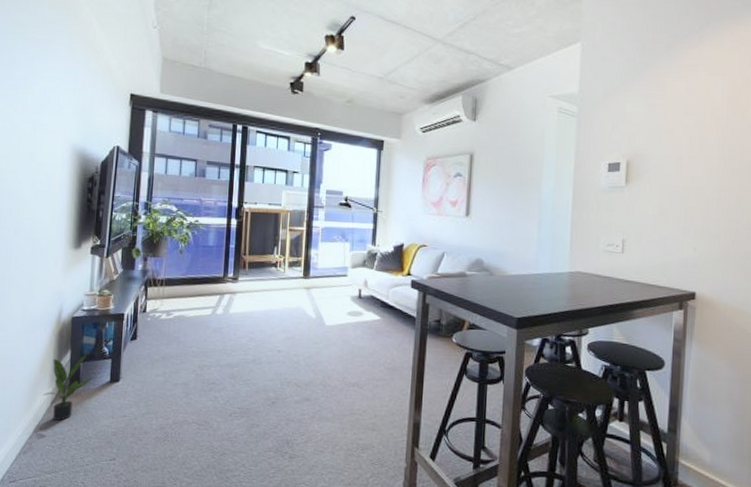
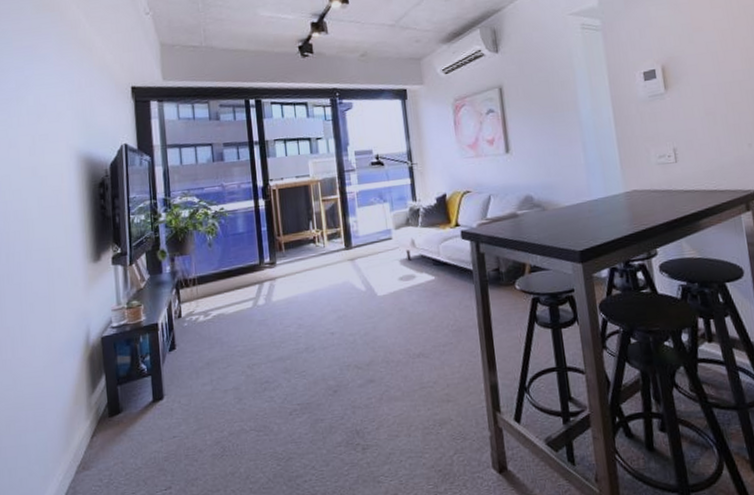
potted plant: present [43,353,95,421] -> none [81,374,136,456]

